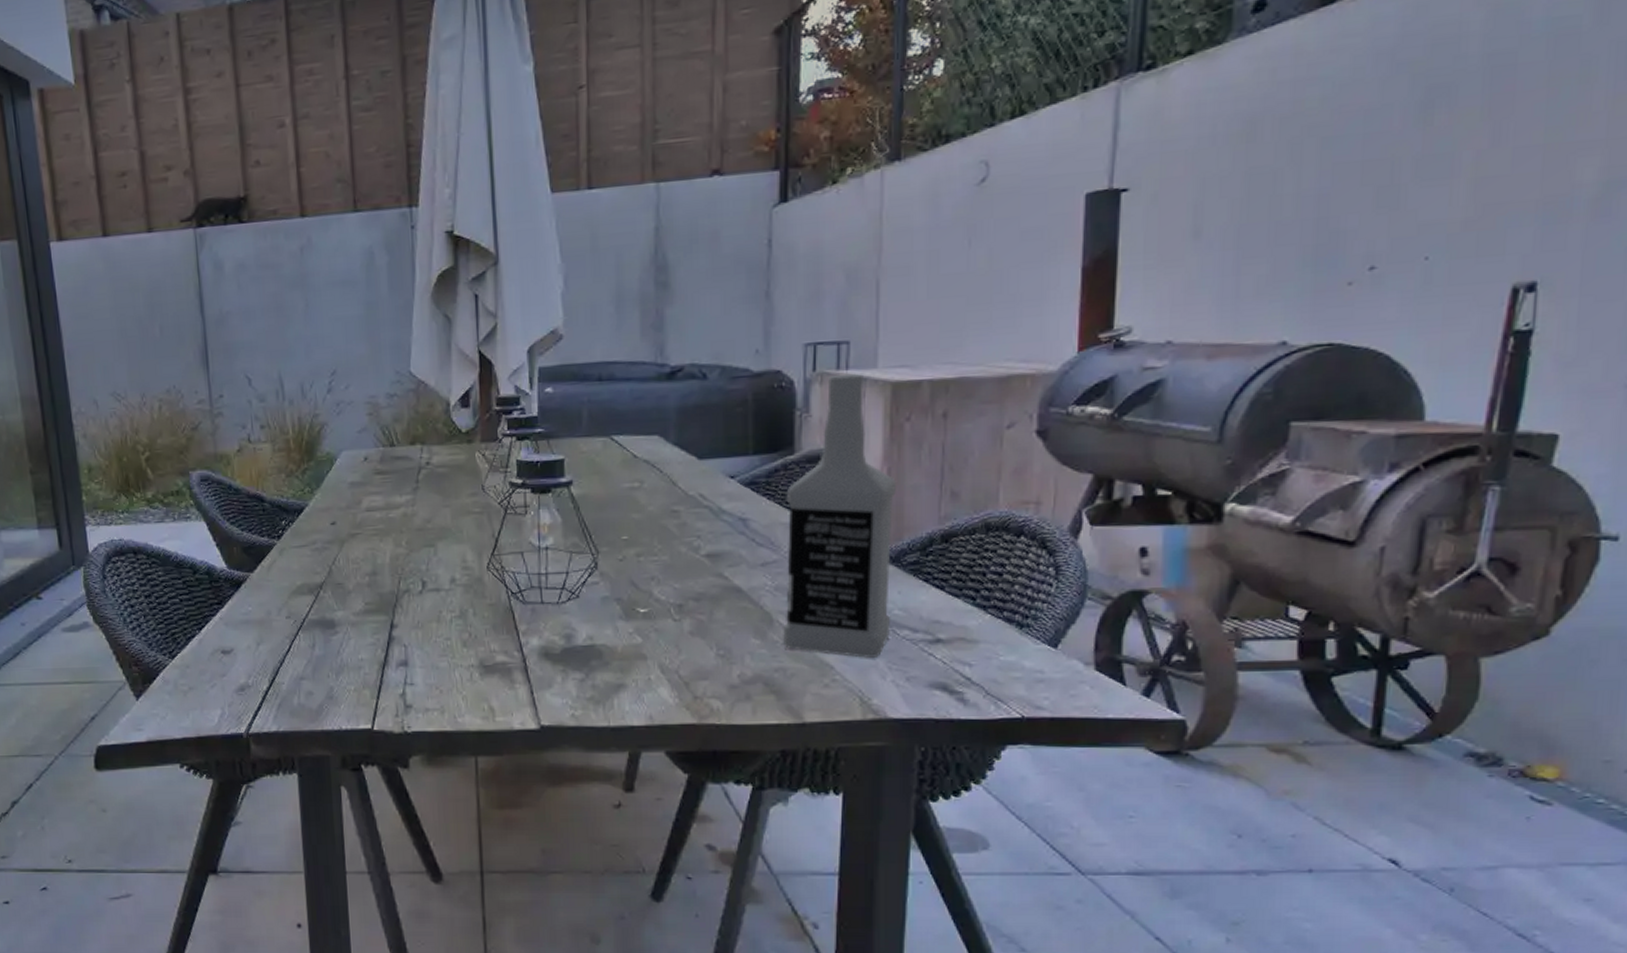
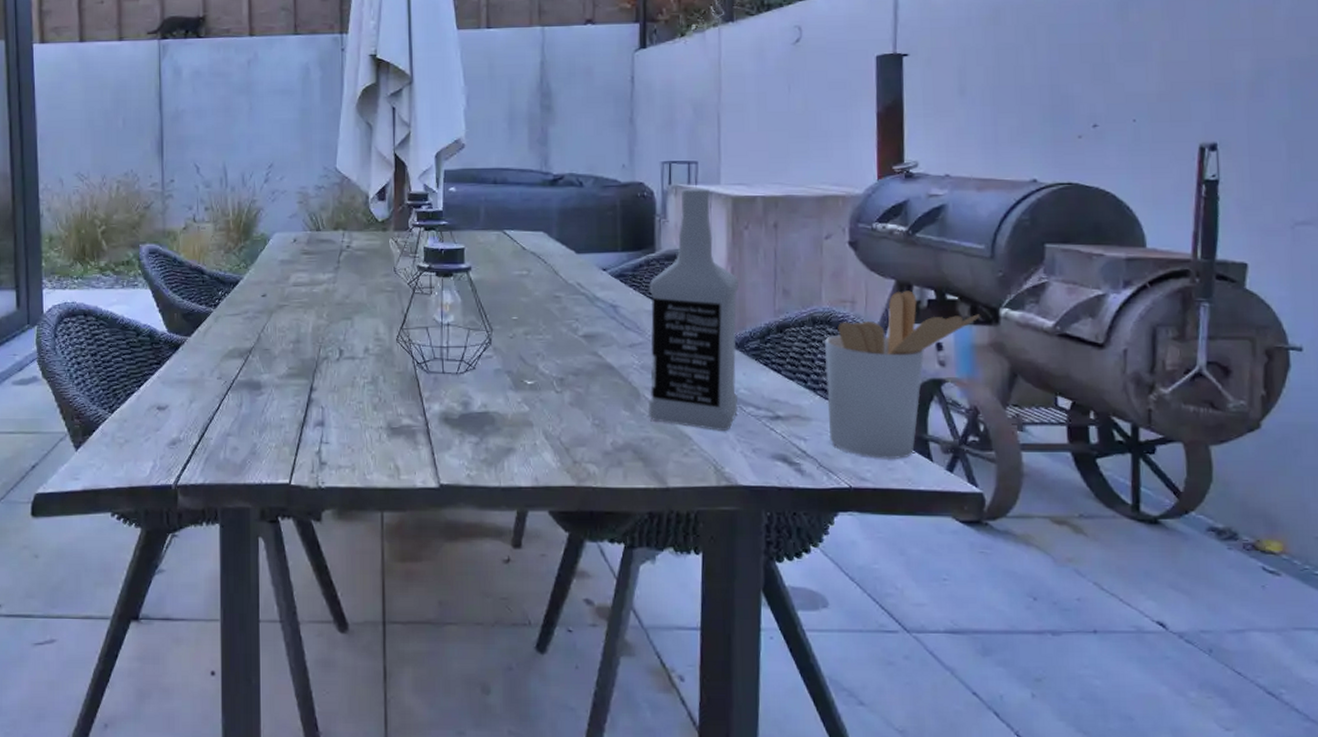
utensil holder: none [998,486,1200,685] -> present [824,290,981,460]

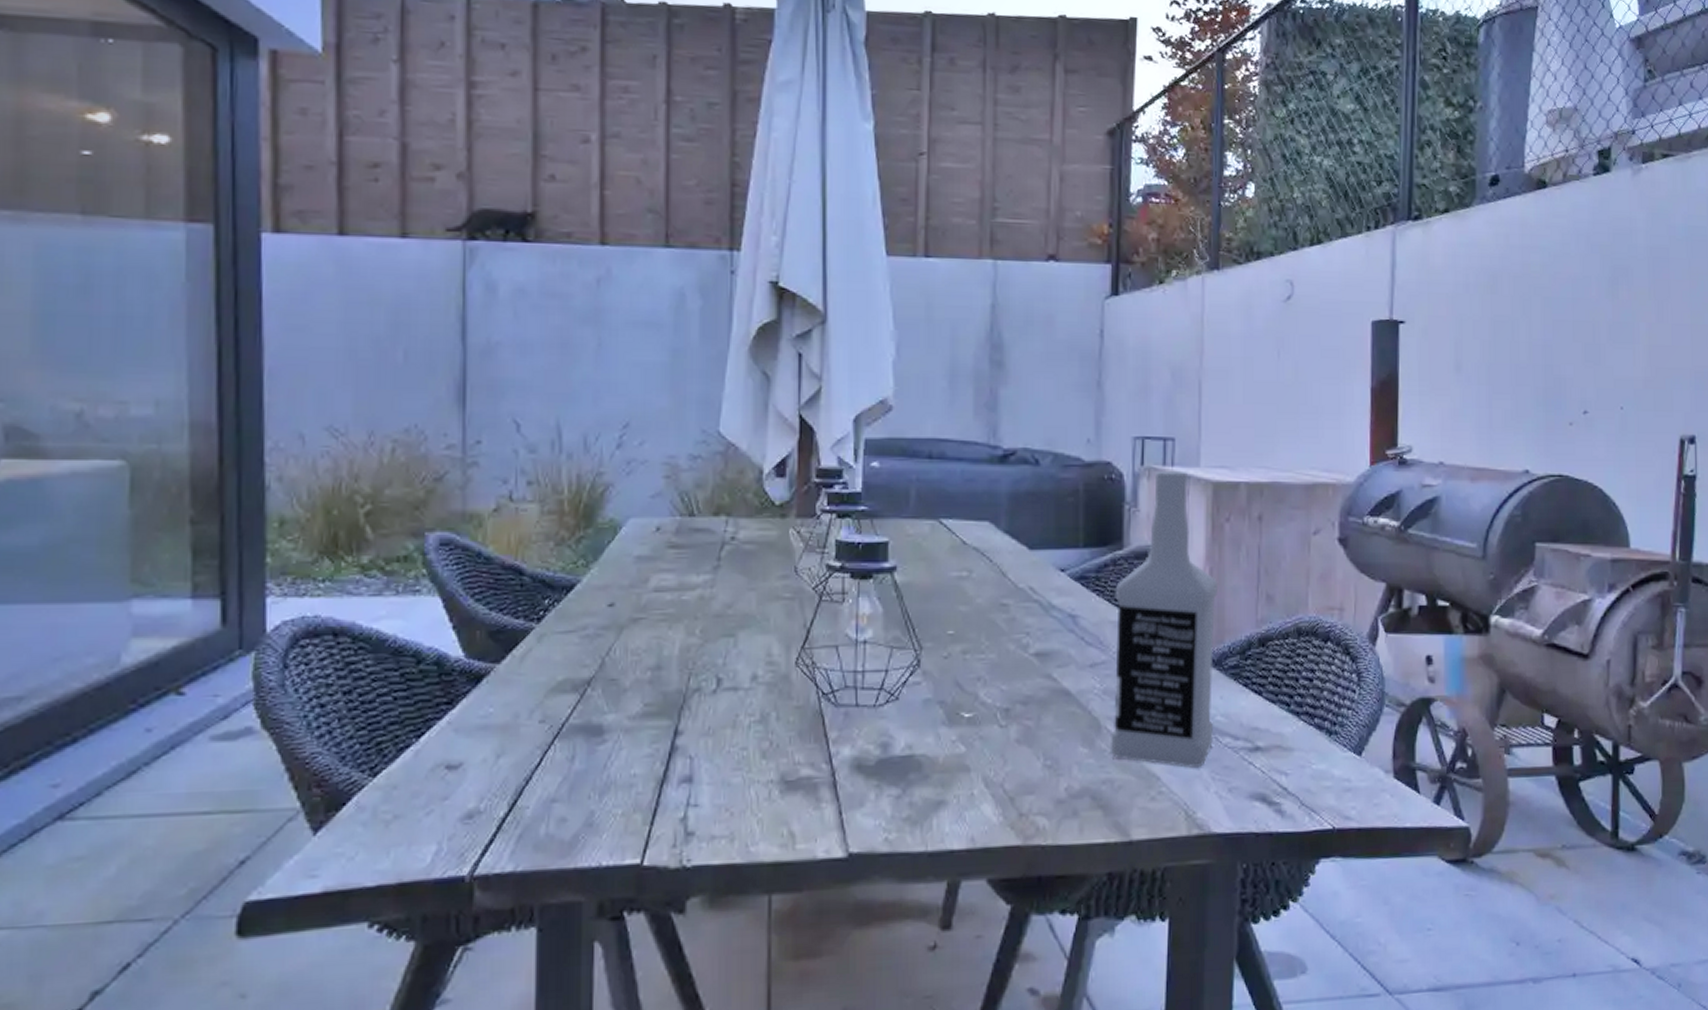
utensil holder: present [824,290,981,460] -> none [1309,595,1472,794]

